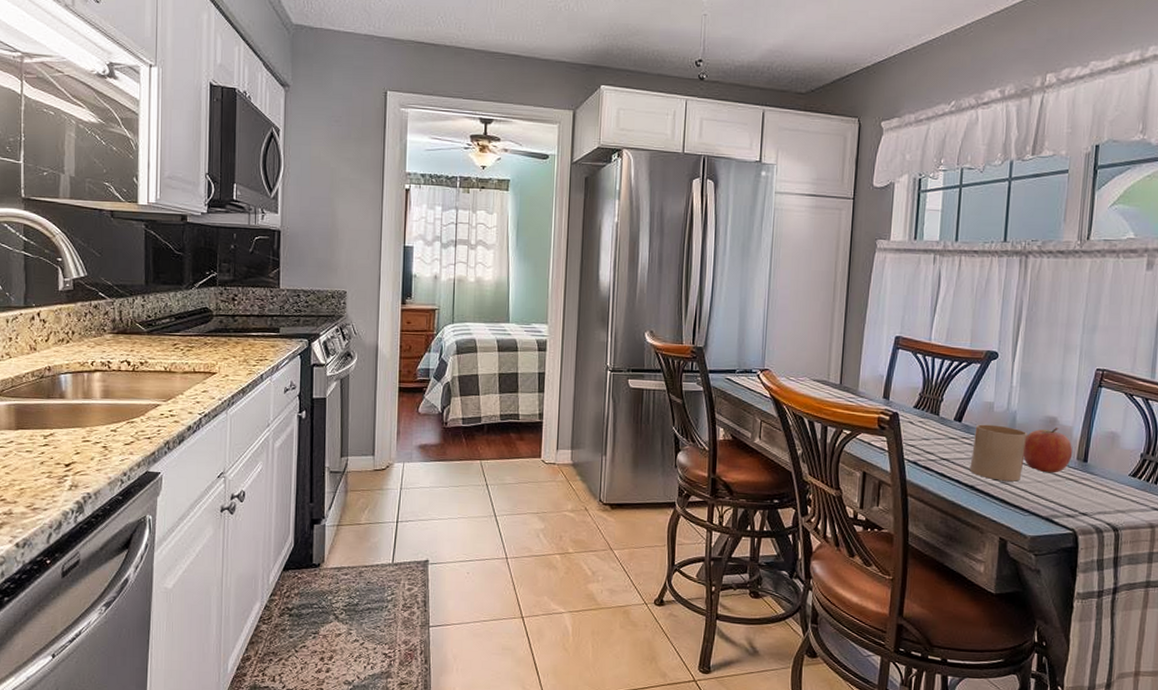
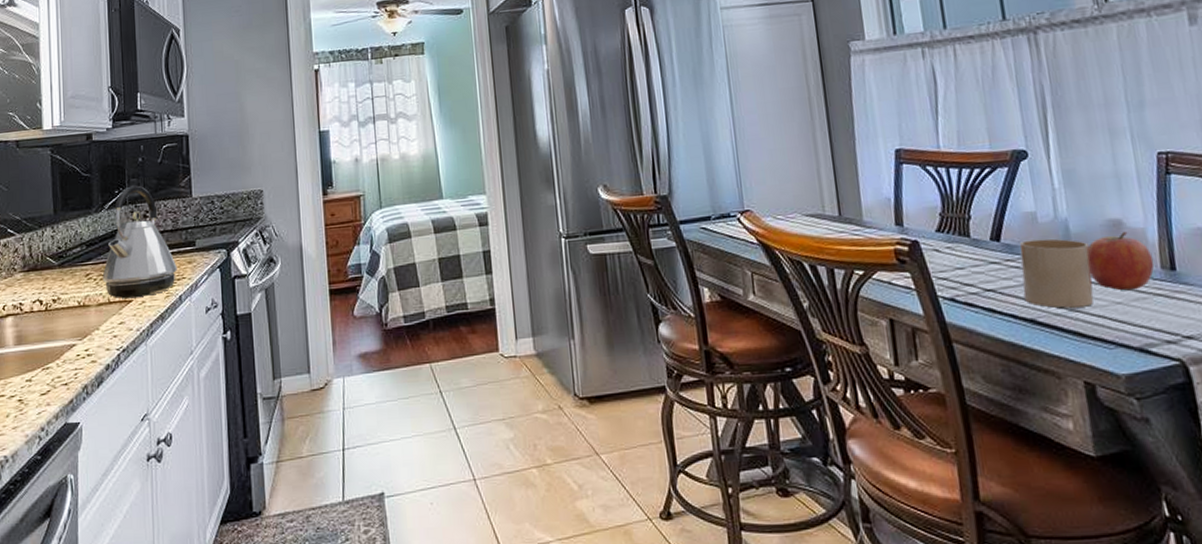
kettle: none [189,269,261,371] -> present [102,185,177,299]

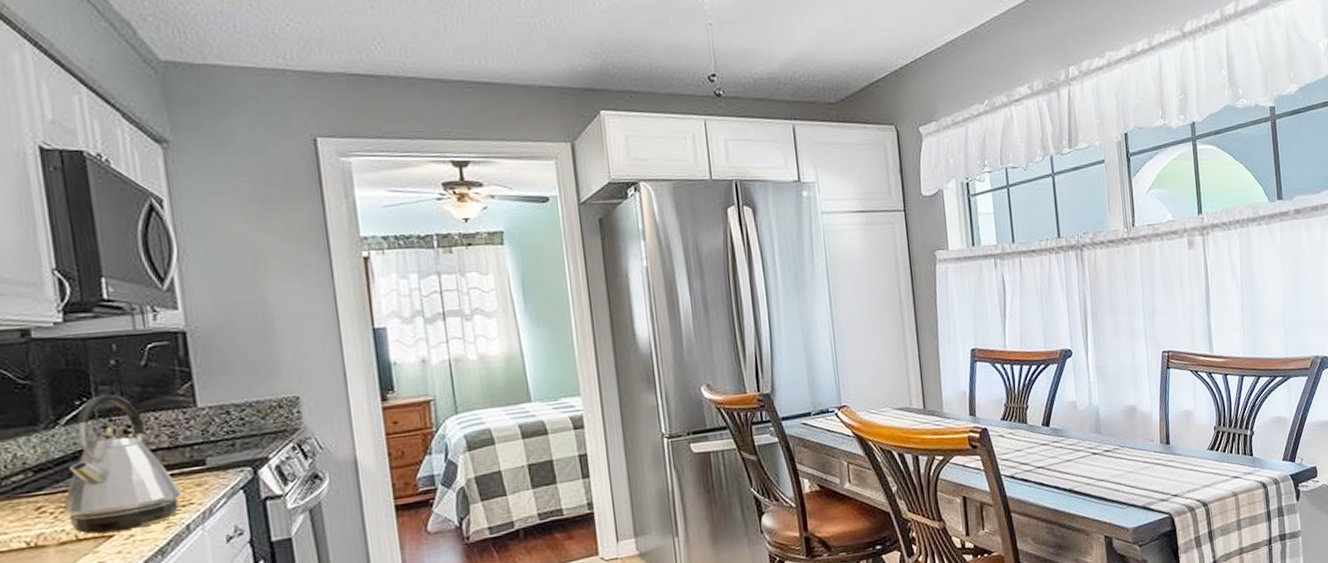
mug: present [1019,238,1094,309] -> none [1063,422,1114,479]
fruit: present [1087,232,1155,291] -> none [1111,415,1156,462]

